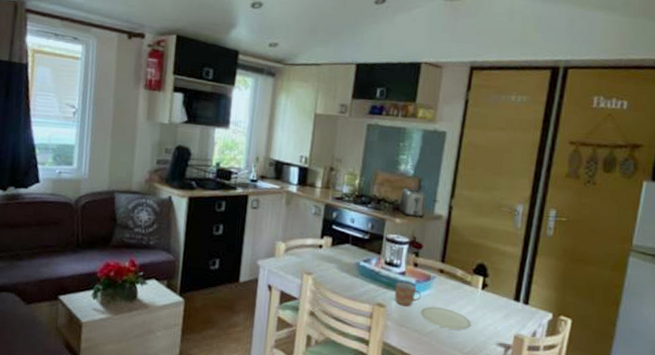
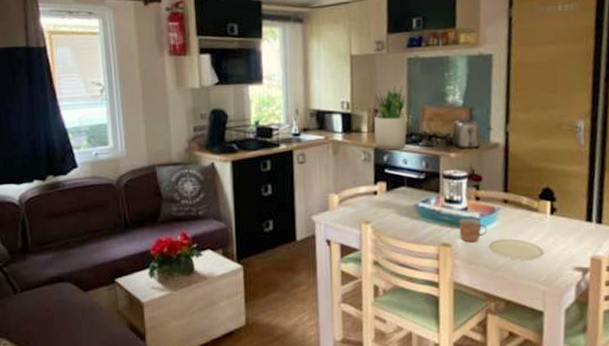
planter: none [327,147,363,209] -> present [374,85,408,150]

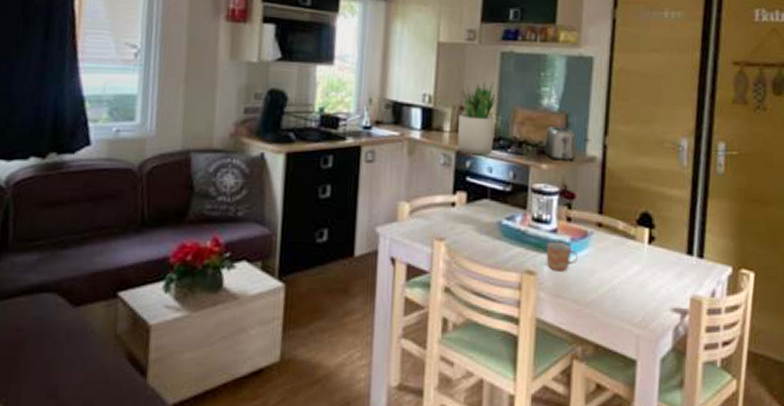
plate: present [488,239,543,260] -> none [578,269,639,296]

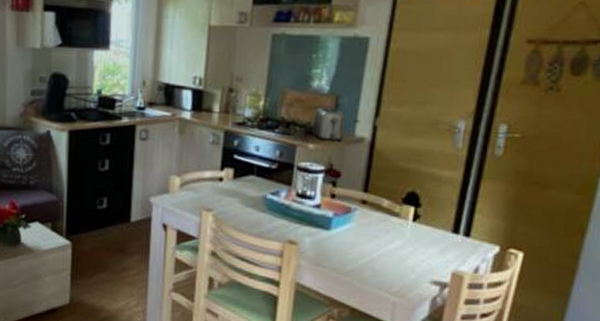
planter: present [458,81,498,155] -> none [226,63,268,135]
mug: present [546,241,578,272] -> none [308,216,340,243]

